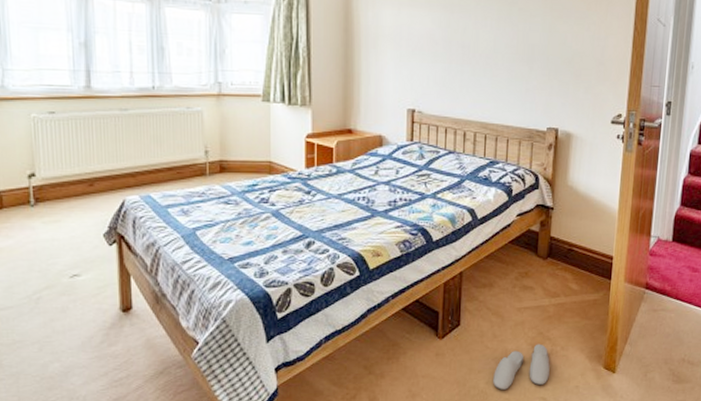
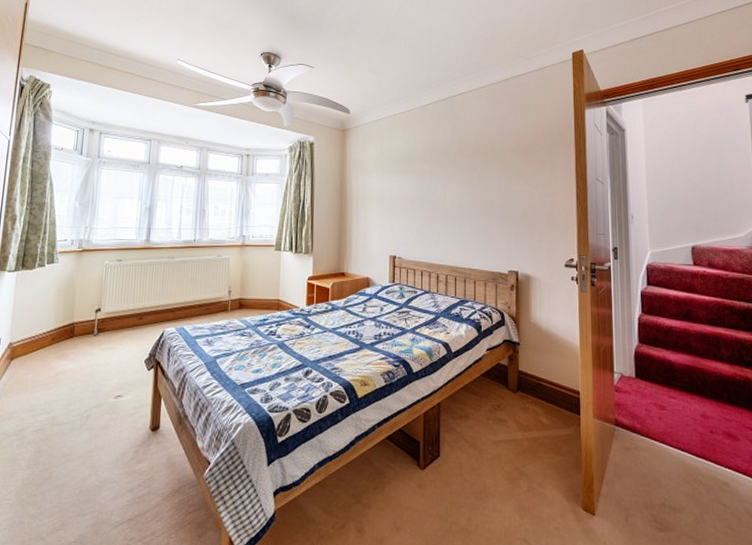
slippers: present [493,344,550,391] -> none [474,479,528,529]

